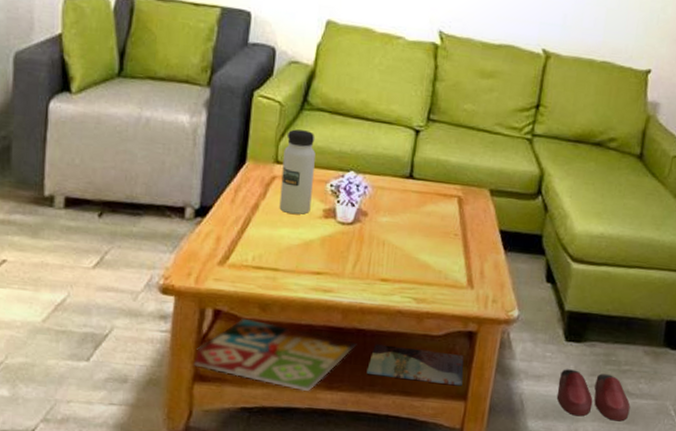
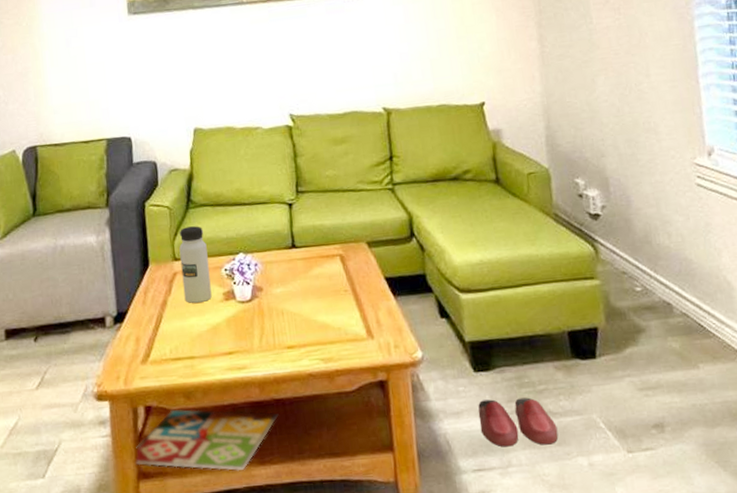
magazine: present [366,344,464,387] -> none [293,406,386,443]

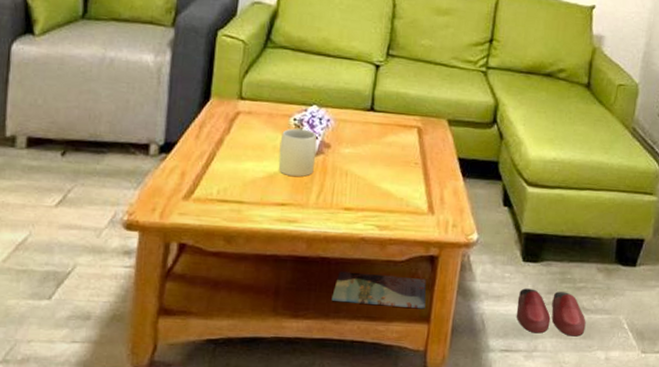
gameboard: present [135,409,279,472] -> none [157,251,322,321]
water bottle: present [179,226,212,303] -> none [243,66,279,148]
mug: none [216,277,252,324] -> present [278,128,318,177]
magazine: none [293,406,386,443] -> present [331,271,426,309]

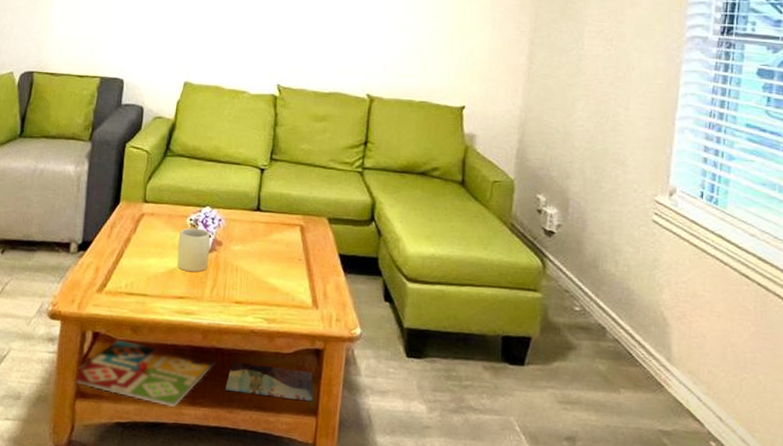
gameboard: none [157,251,322,321] -> present [75,339,216,408]
slippers: present [517,288,586,337] -> none [403,384,475,437]

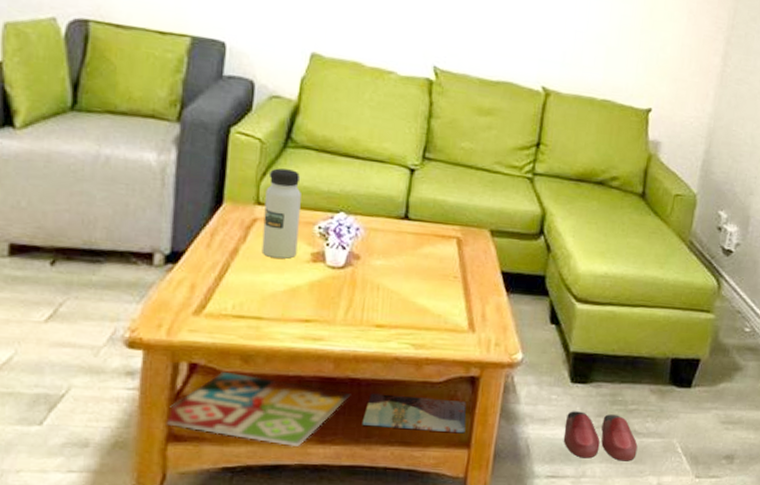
water bottle: none [147,173,177,246] -> present [261,168,301,259]
mug: present [177,227,211,272] -> none [301,237,345,291]
slippers: none [403,384,475,437] -> present [564,411,638,461]

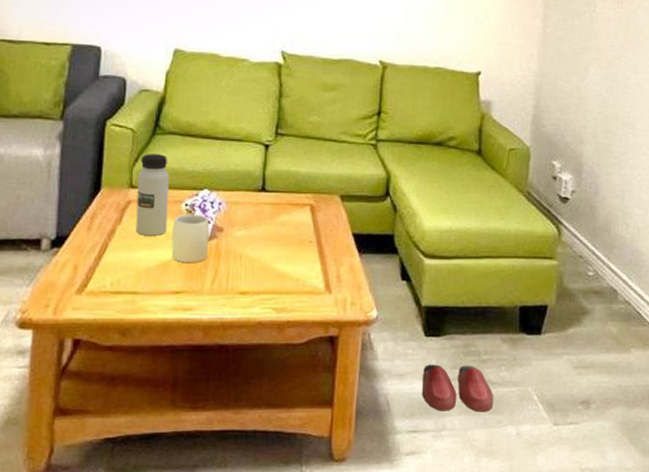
gameboard: present [166,371,351,447] -> none [53,345,220,415]
mug: none [301,237,345,291] -> present [171,214,210,262]
magazine: present [362,393,467,434] -> none [231,358,328,393]

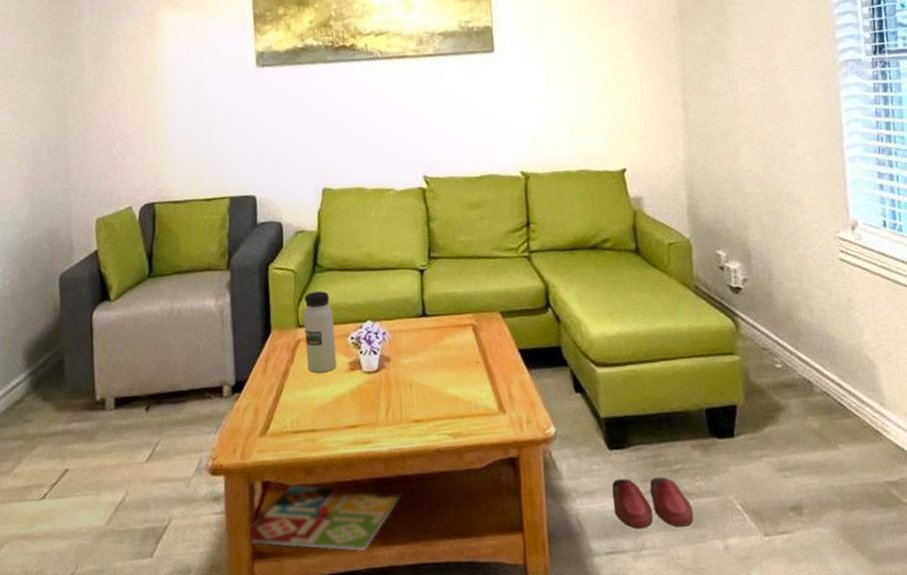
gameboard: none [53,345,220,415] -> present [250,485,404,552]
mug: present [171,214,210,262] -> none [341,346,379,396]

